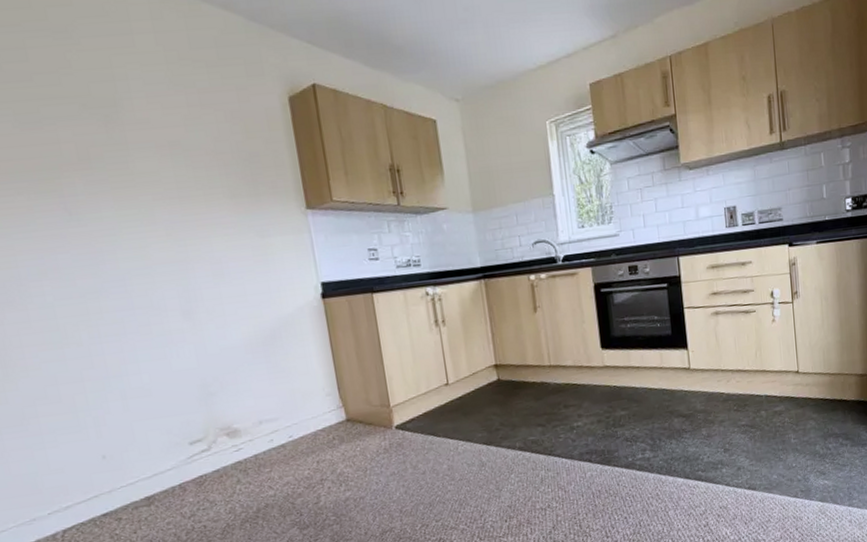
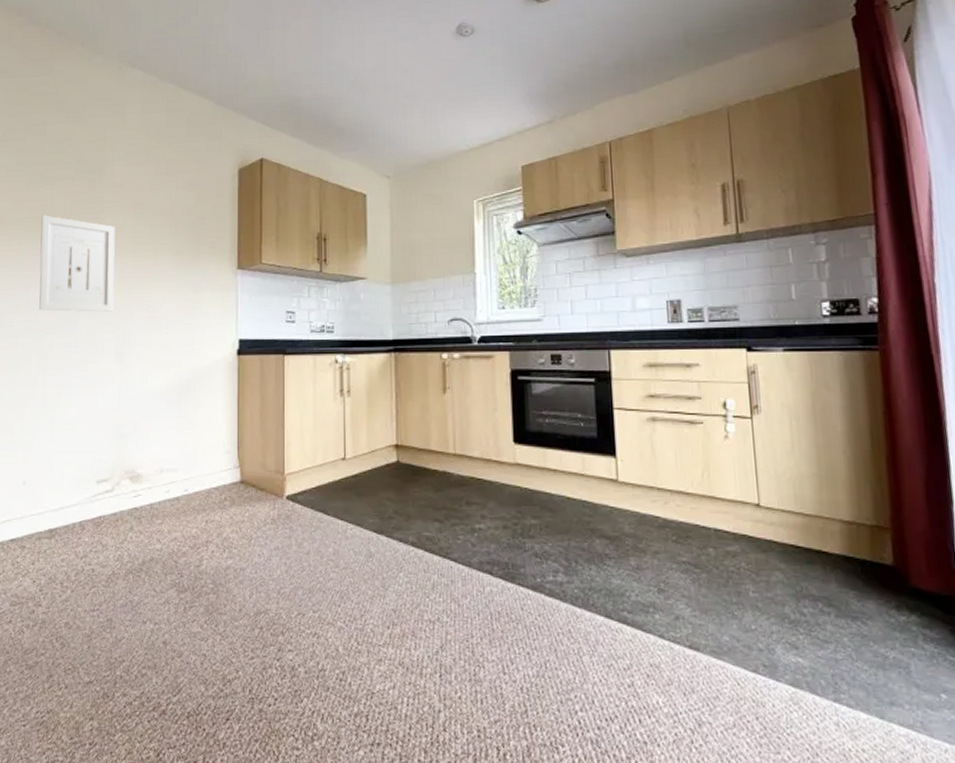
wall art: none [49,162,169,274] -> present [39,215,115,312]

